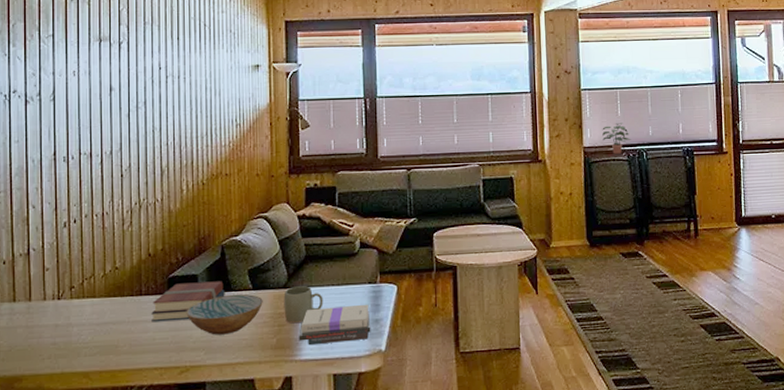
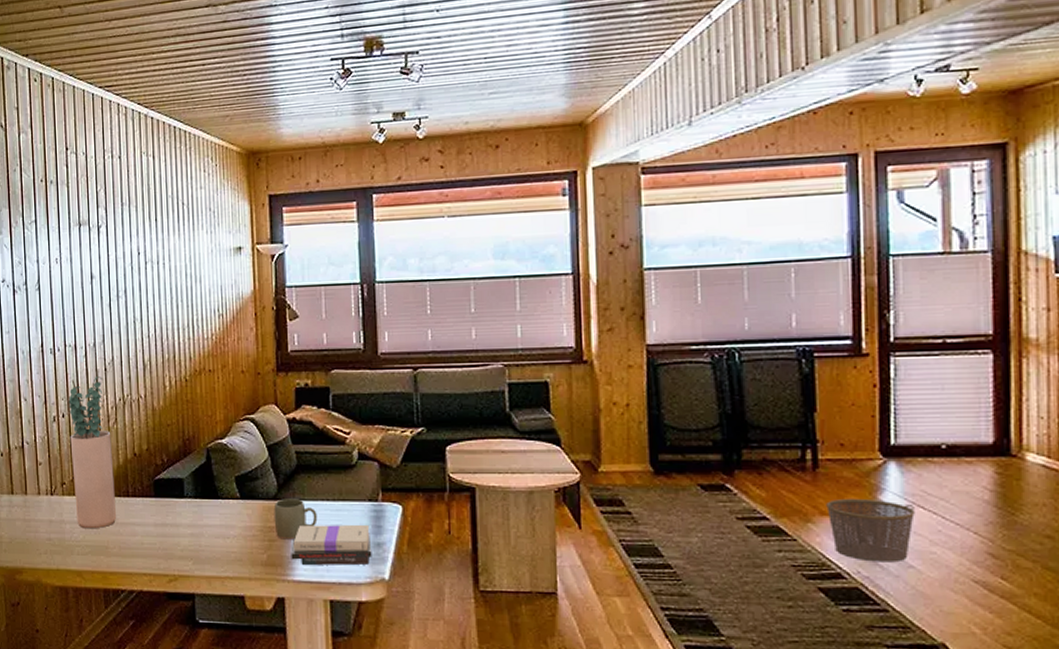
vase: none [81,175,129,330] -> present [68,368,117,529]
books: present [151,281,225,321] -> none [139,486,212,525]
bowl: present [186,294,263,335] -> none [173,502,252,545]
potted plant: present [602,123,632,154] -> none [674,313,718,354]
basket: none [704,256,758,302] -> present [826,499,915,563]

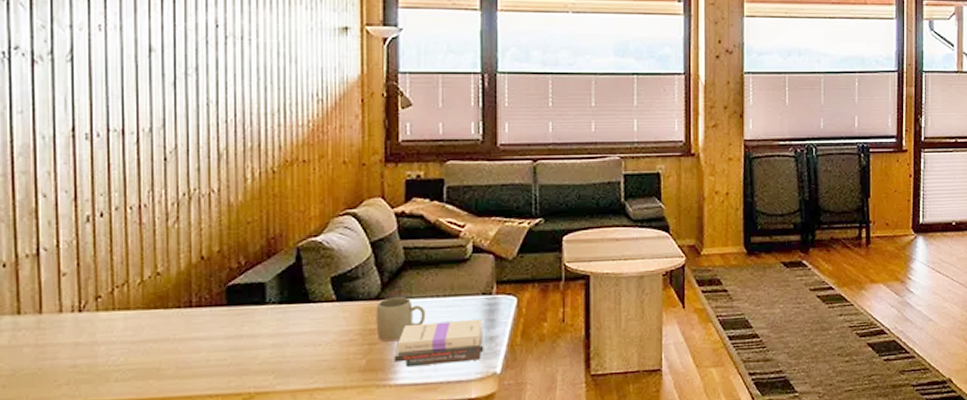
vase: present [68,368,117,529] -> none [110,158,174,350]
basket: present [826,499,915,563] -> none [875,268,934,319]

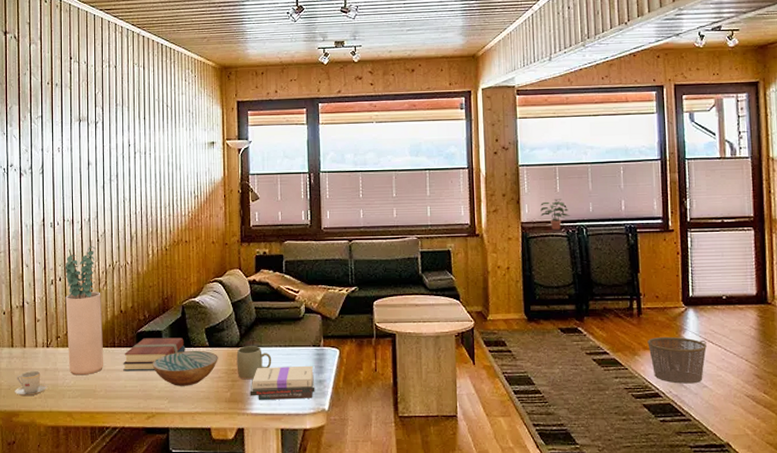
teacup: none [23,345,80,384] -> present [15,370,47,397]
vase: none [110,158,174,350] -> present [65,240,104,376]
books: none [204,290,301,339] -> present [123,337,185,370]
bowl: none [250,306,349,356] -> present [152,350,218,386]
potted plant: none [767,113,800,149] -> present [540,199,571,230]
basket: none [875,268,934,319] -> present [647,337,707,384]

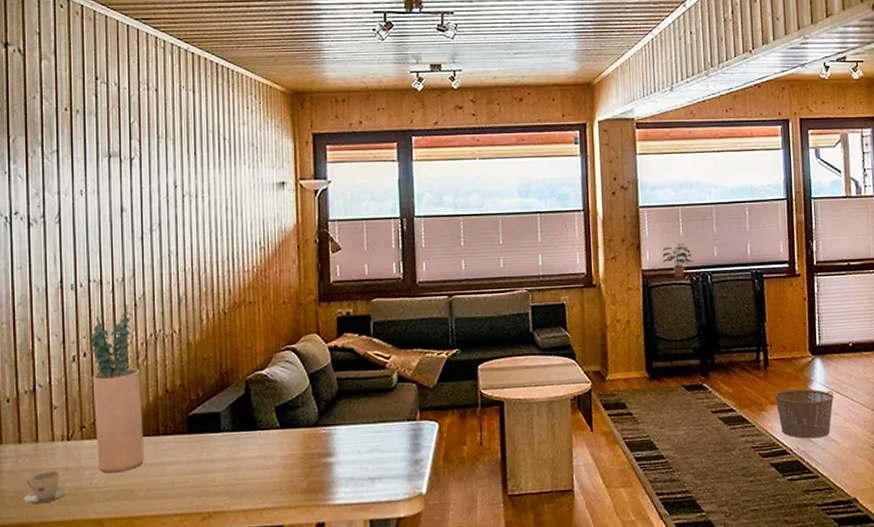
books: present [123,337,185,370] -> none [170,419,250,463]
bowl: present [152,350,218,386] -> none [208,433,292,478]
mug: present [236,346,272,380] -> none [314,424,358,465]
books: present [250,365,315,401] -> none [331,443,411,489]

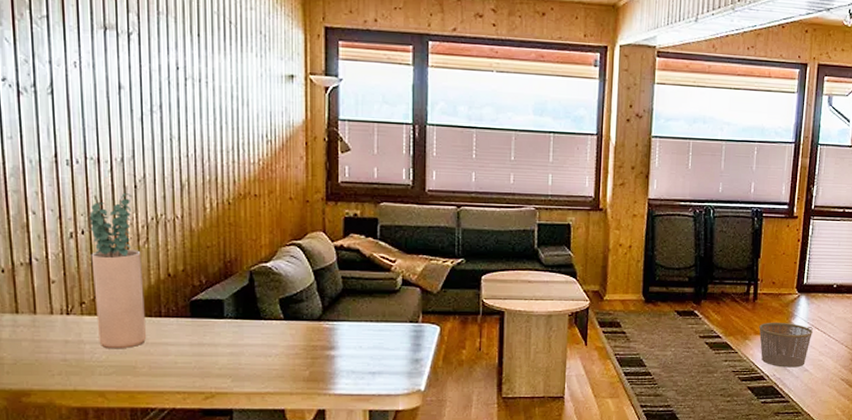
teacup: present [24,470,69,505] -> none [23,342,69,373]
potted plant: present [662,243,695,278] -> none [669,176,700,209]

